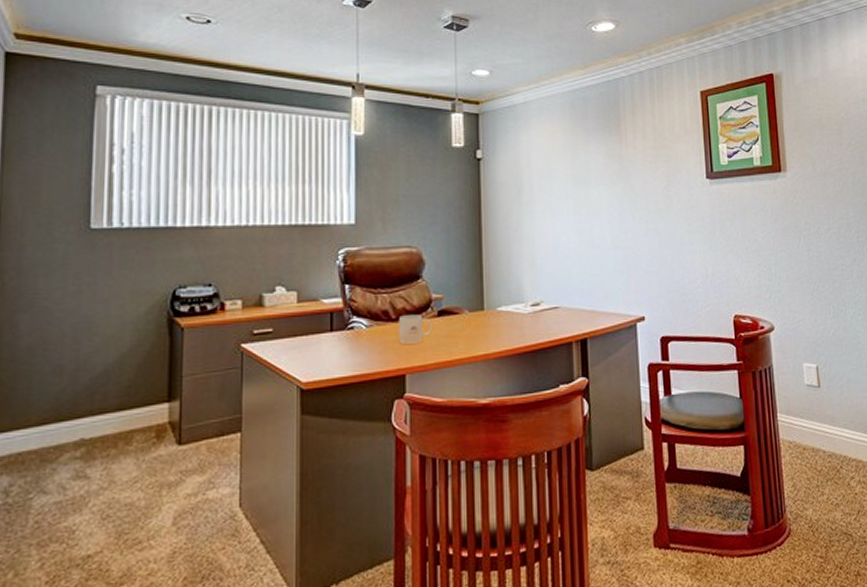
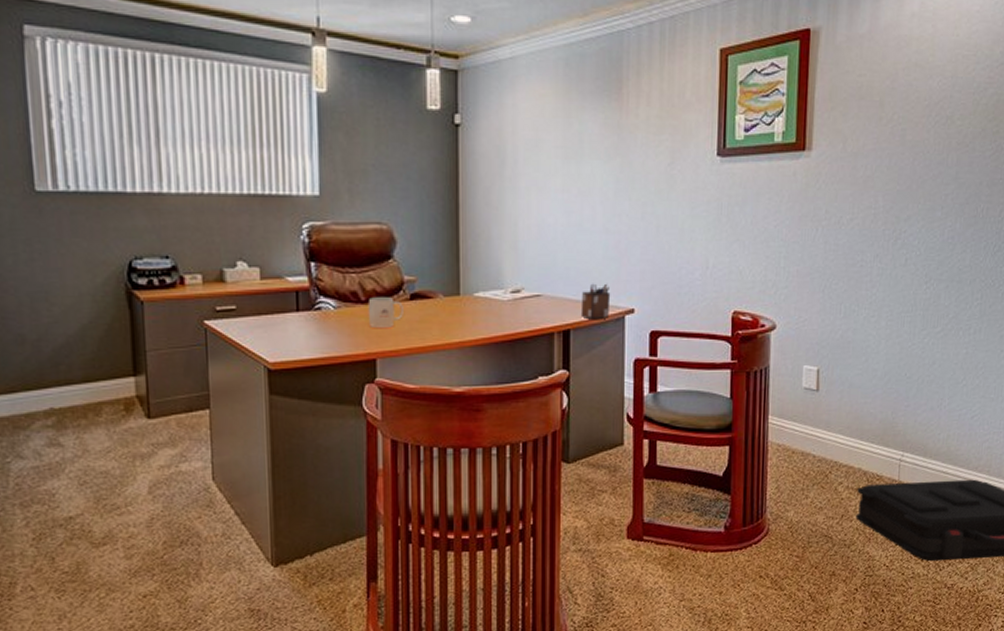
desk organizer: none [596,294,623,329] -> present [580,283,611,320]

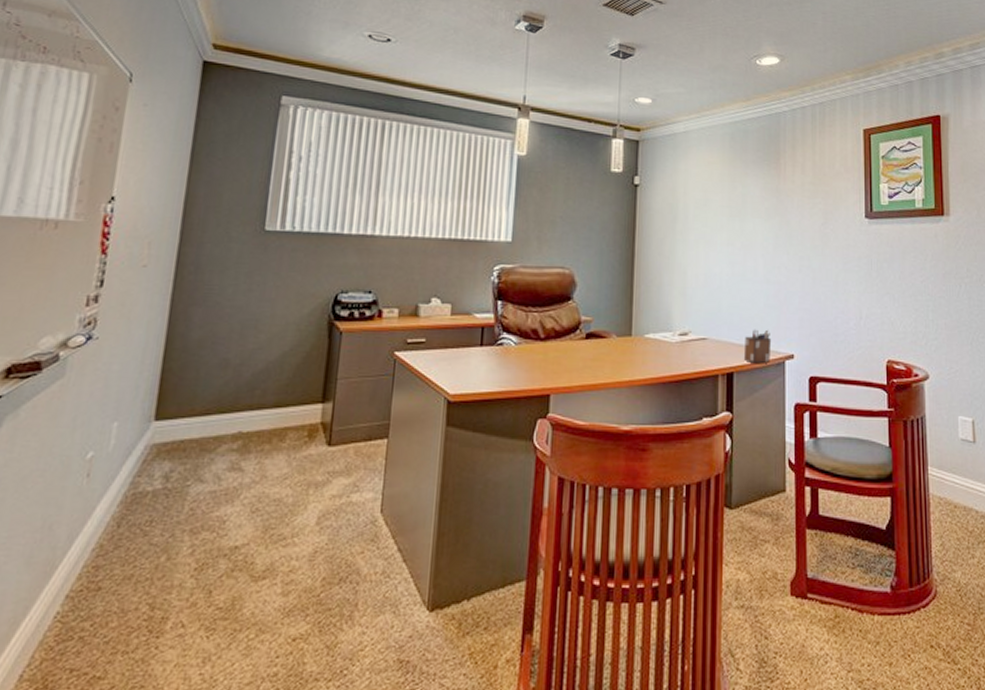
mug: present [367,297,403,329] -> none [545,335,579,366]

